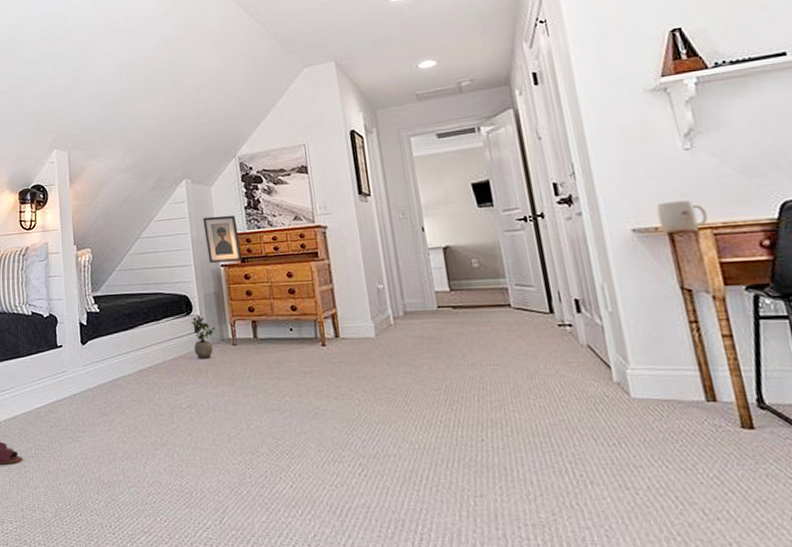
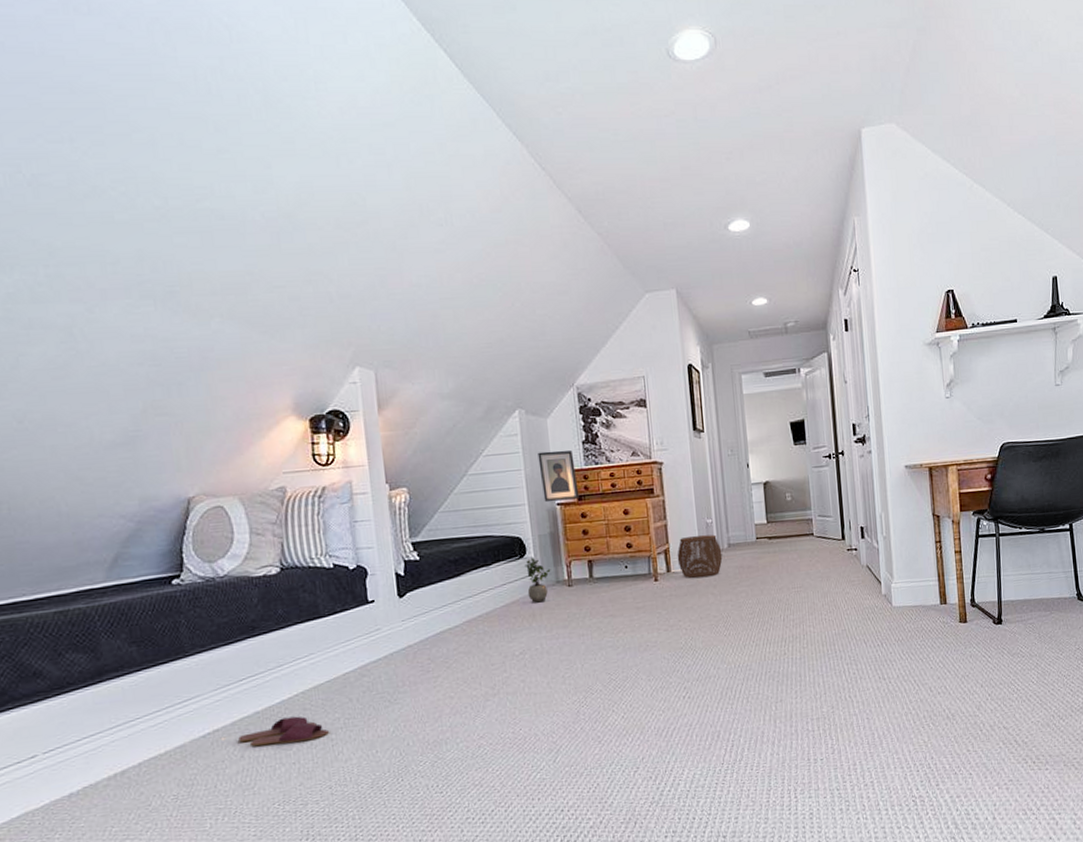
woven basket: none [345,301,398,346] -> present [677,534,723,578]
mug: present [656,200,709,235] -> none [923,441,956,470]

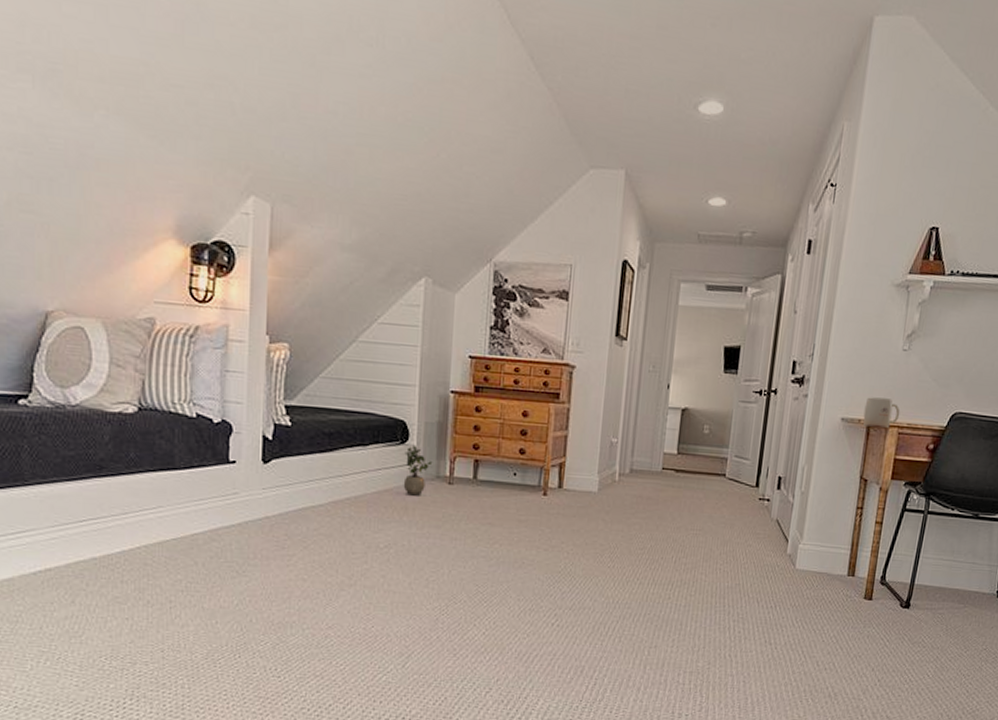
slippers: present [238,716,329,747] -> none [71,569,168,598]
picture frame: present [537,450,579,503] -> none [437,329,478,391]
woven basket: present [677,534,723,578] -> none [571,453,622,501]
mug: none [923,441,956,470] -> present [862,397,900,429]

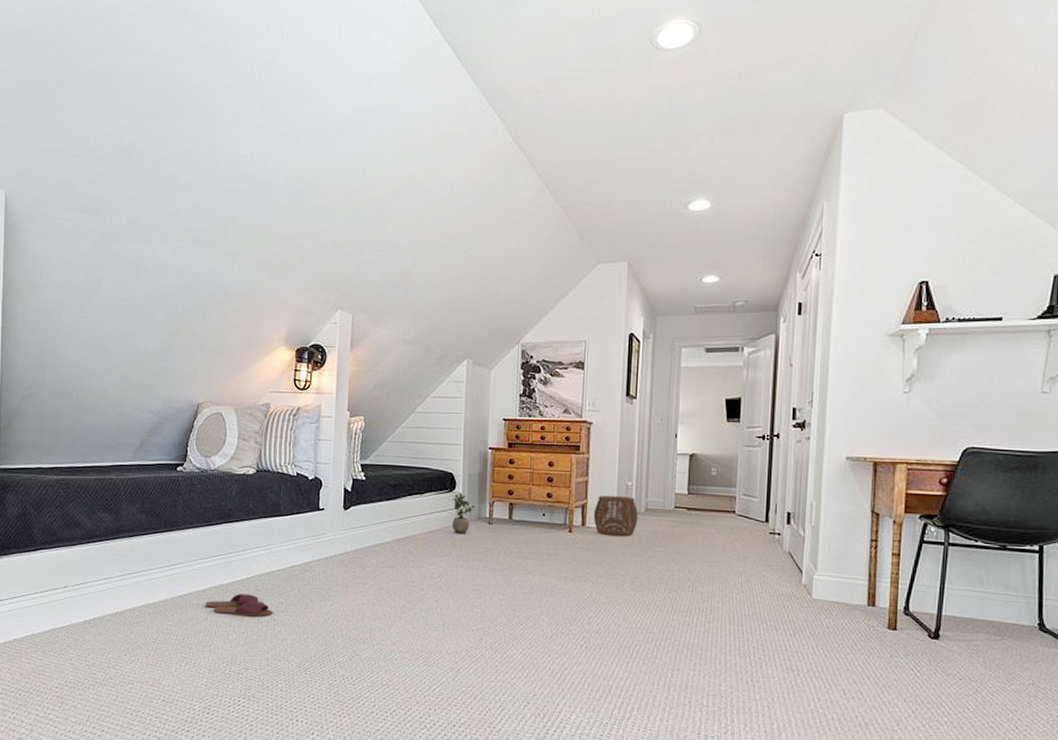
slippers: none [71,569,168,598] -> present [206,593,273,617]
woven basket: none [571,453,622,501] -> present [593,496,638,537]
mug: present [862,397,900,429] -> none [868,437,907,466]

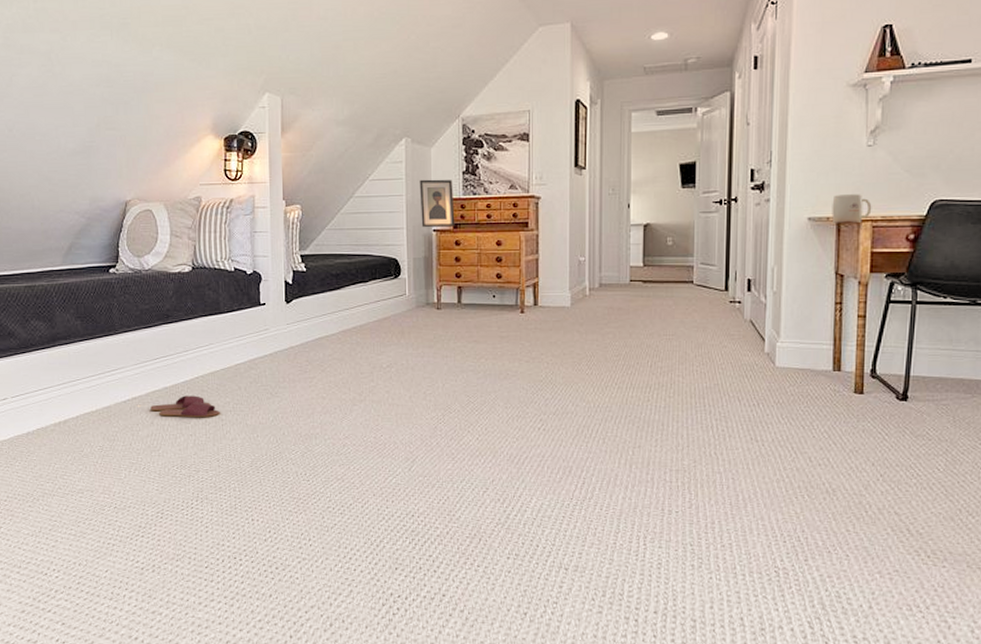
potted plant: present [451,492,475,534] -> none [398,278,422,321]
picture frame: none [477,399,511,447] -> present [419,179,455,228]
woven basket: present [593,496,638,537] -> none [545,273,592,315]
mug: none [868,437,907,466] -> present [831,194,872,224]

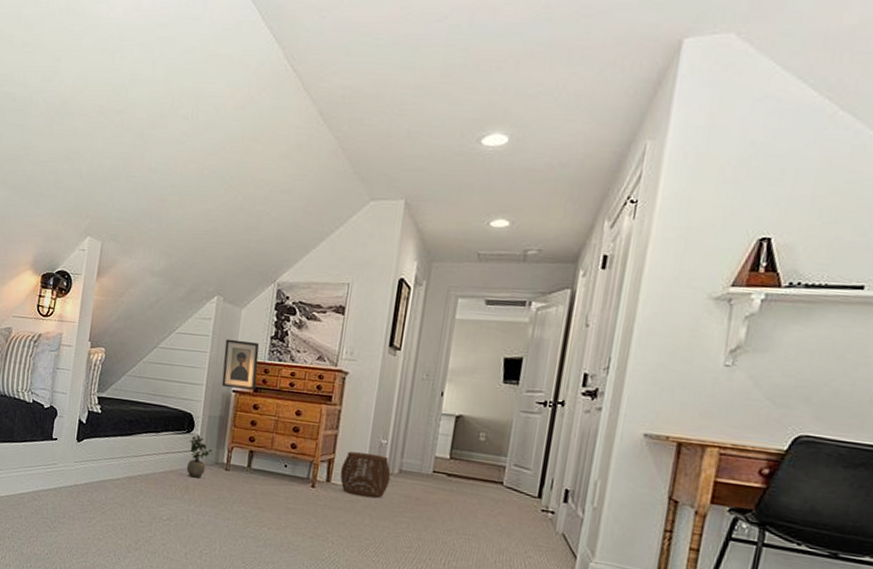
potted plant: none [398,278,422,321] -> present [186,434,213,478]
woven basket: none [545,273,592,315] -> present [339,451,391,498]
mug: present [831,194,872,224] -> none [671,413,722,449]

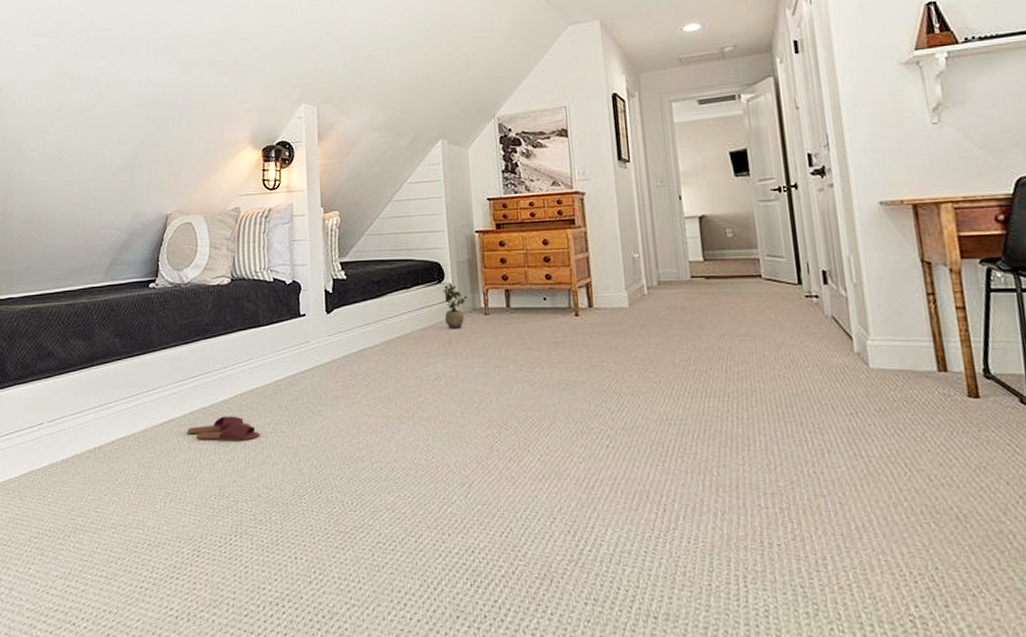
picture frame: present [221,339,260,391] -> none [458,179,498,230]
woven basket: present [339,451,391,498] -> none [600,270,652,316]

